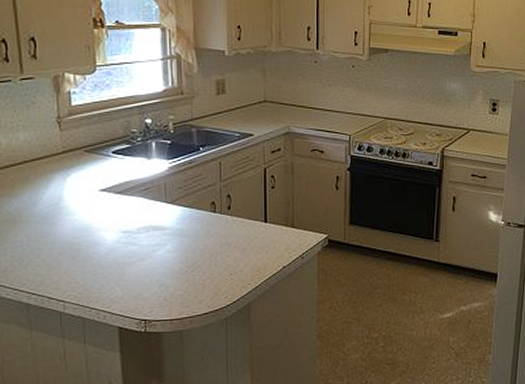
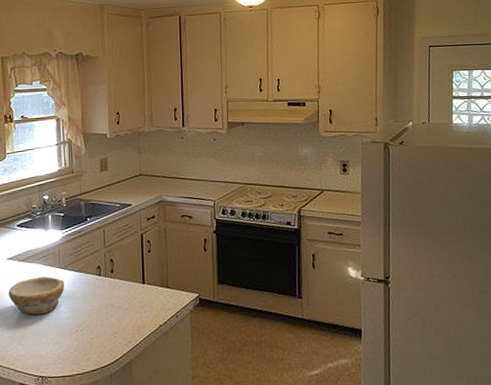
bowl: none [102,211,173,254] -> present [8,276,65,315]

